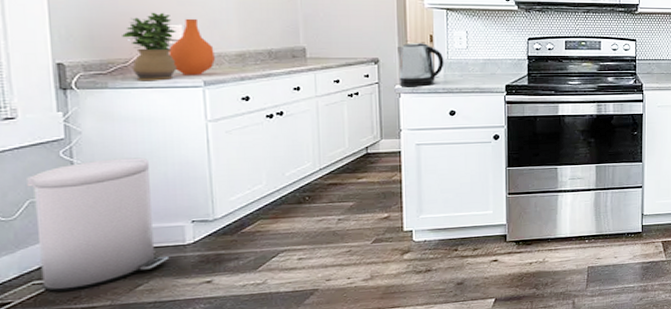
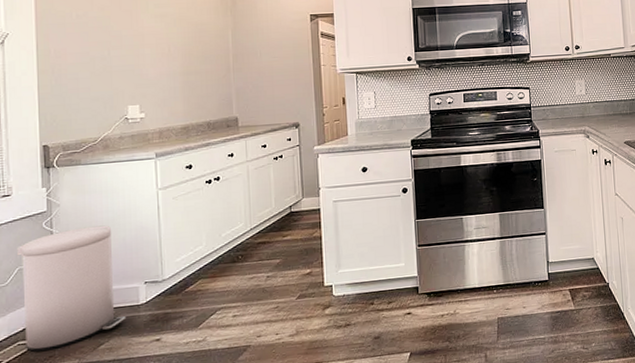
potted plant: present [122,12,177,81] -> none [93,95,135,157]
vase: present [169,18,215,75] -> none [128,98,164,149]
kettle: present [396,42,444,87] -> none [314,105,356,148]

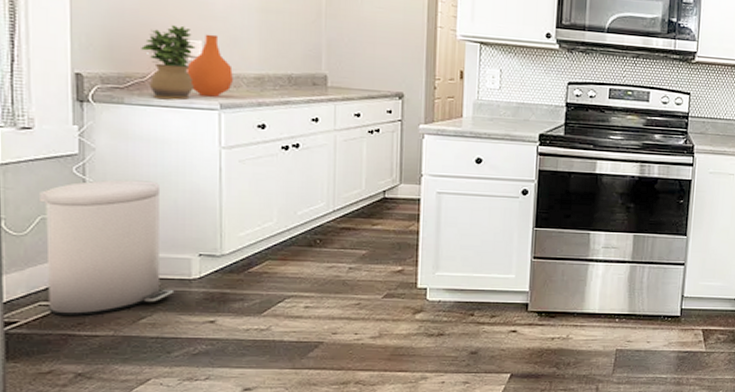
potted plant: none [93,95,135,157] -> present [141,24,196,101]
vase: none [128,98,164,149] -> present [187,34,233,97]

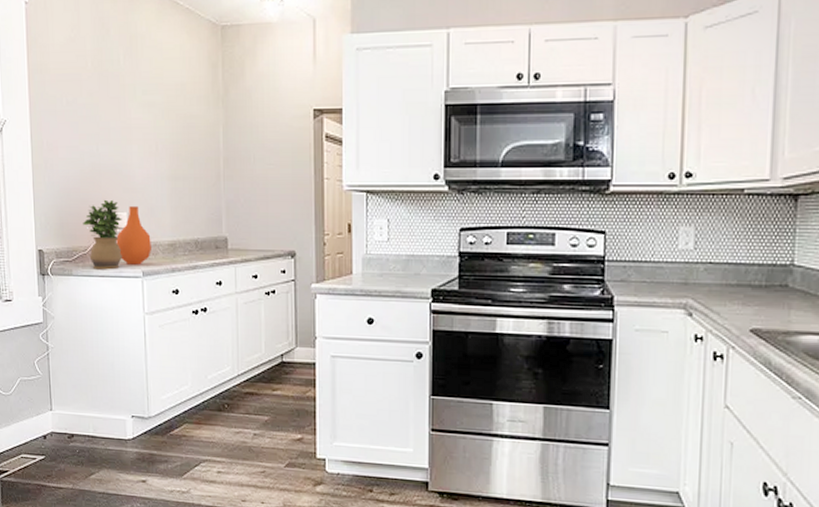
pedal bin: present [40,179,175,317] -> none [19,345,115,470]

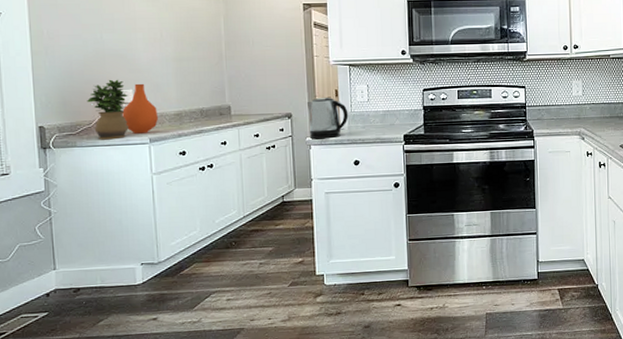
kettle: none [313,232,363,287] -> present [306,97,349,140]

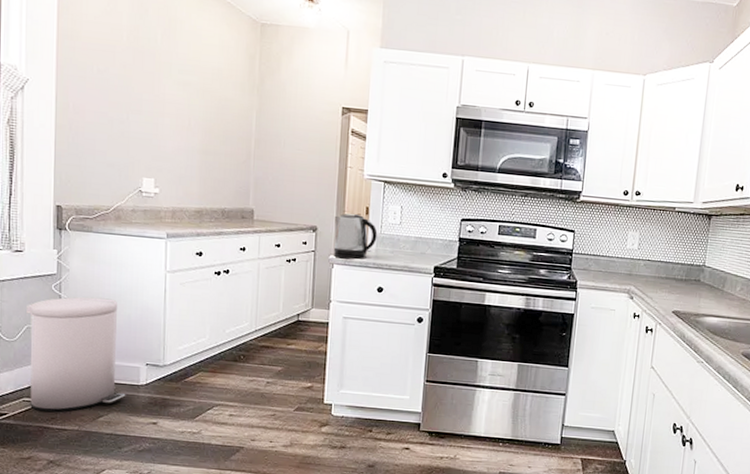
pedal bin: none [17,207,124,326] -> present [27,296,126,413]
potted plant: present [87,79,129,140] -> none [107,164,149,230]
vase: present [122,83,158,134] -> none [141,172,178,228]

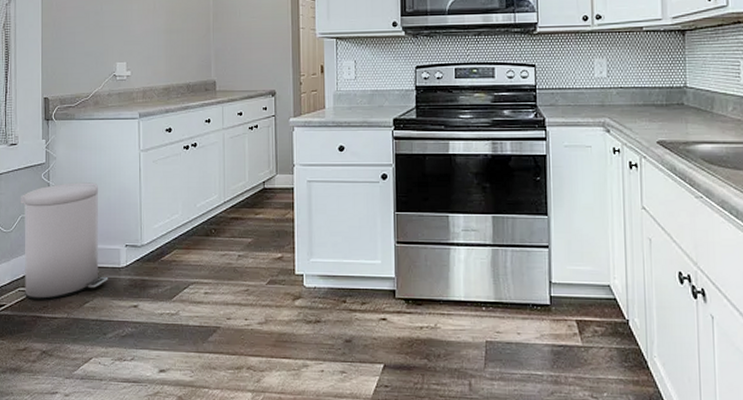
kettle: present [333,213,378,260] -> none [291,73,334,120]

